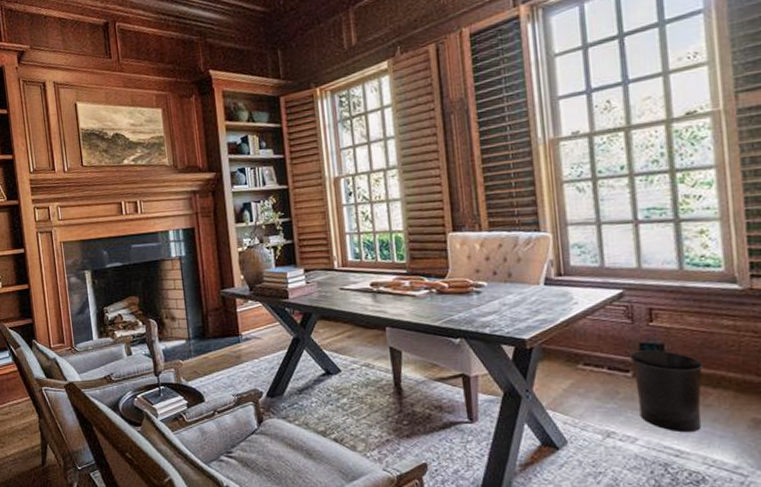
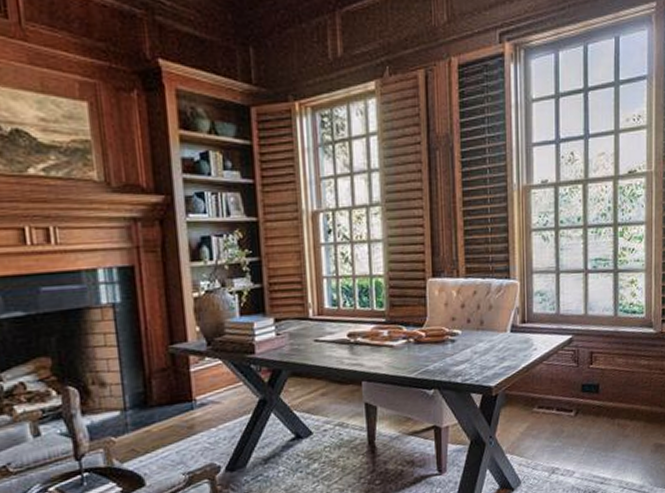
waste bin: present [629,350,704,432] -> none [574,390,626,462]

